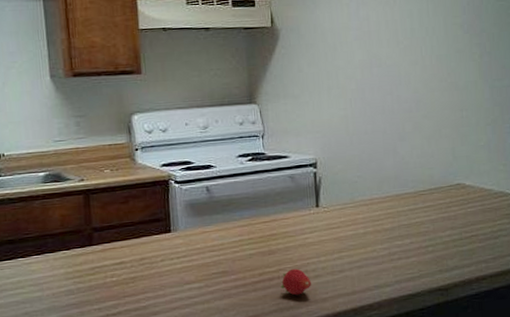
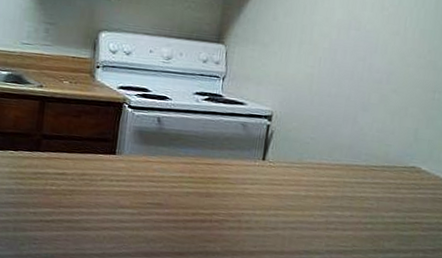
fruit: present [280,268,311,296] -> none [210,215,242,243]

